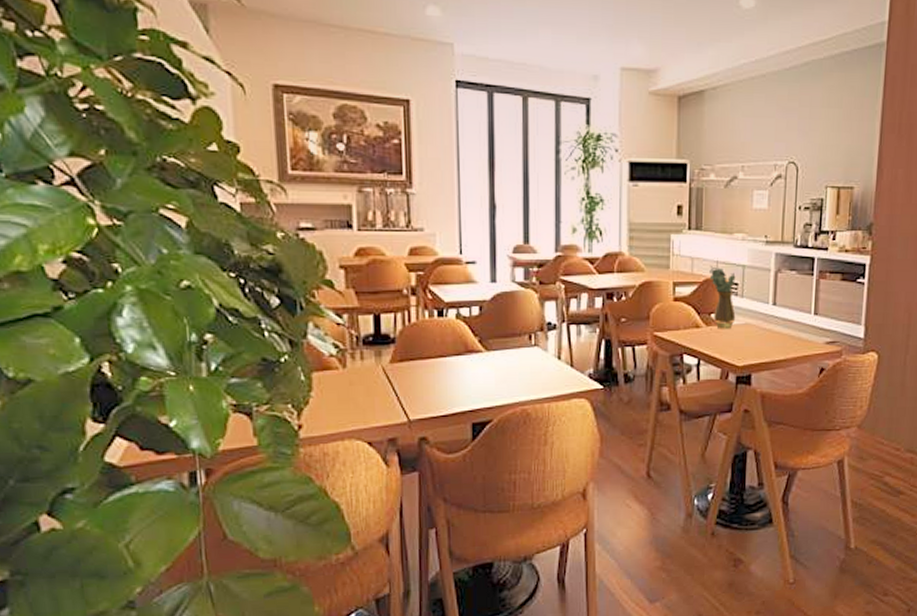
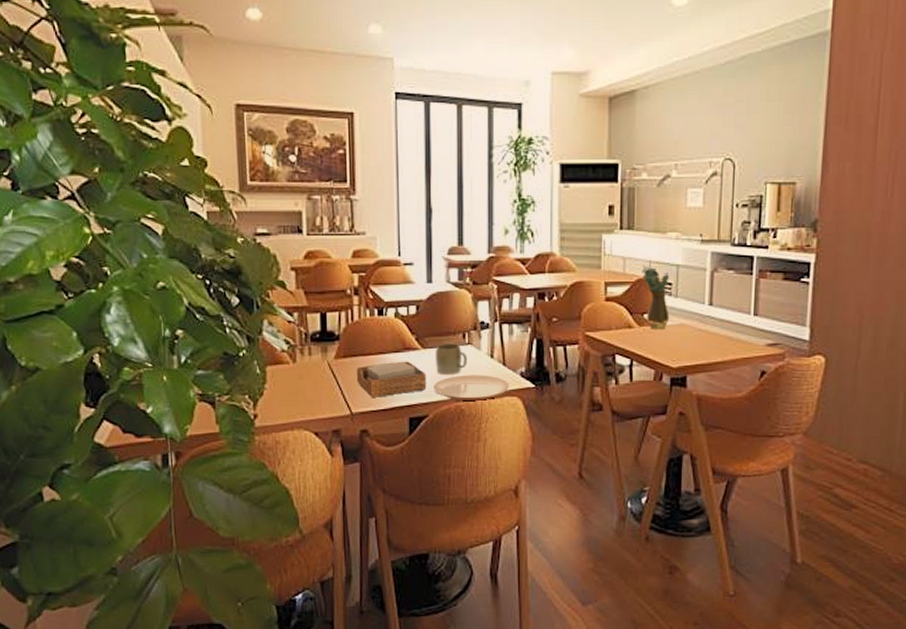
napkin holder: none [414,364,491,403] -> present [356,361,427,397]
plate: none [498,377,578,405] -> present [434,375,510,402]
mug: none [499,345,534,379] -> present [435,343,468,376]

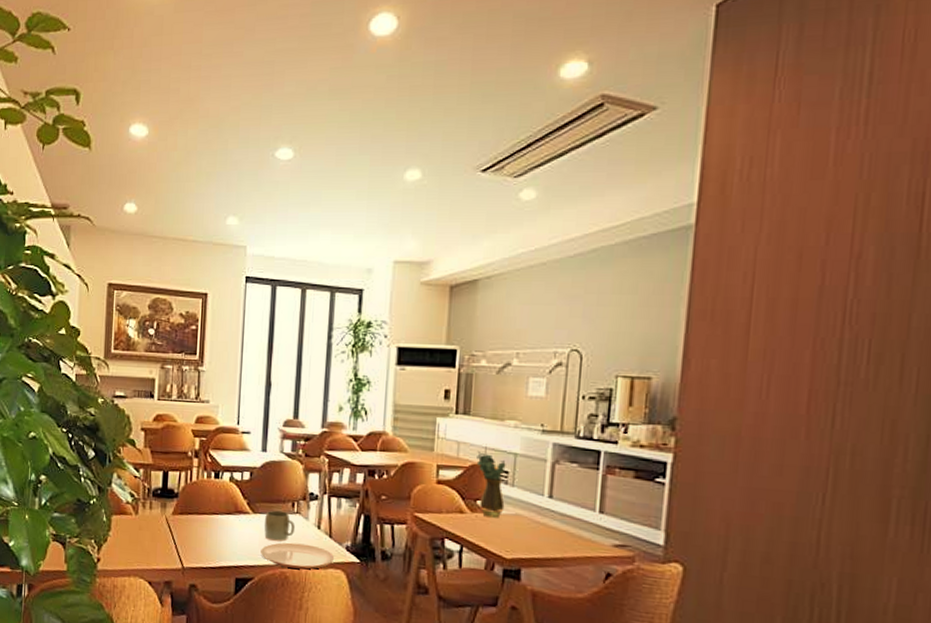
napkin holder: present [356,361,427,397] -> none [190,522,255,555]

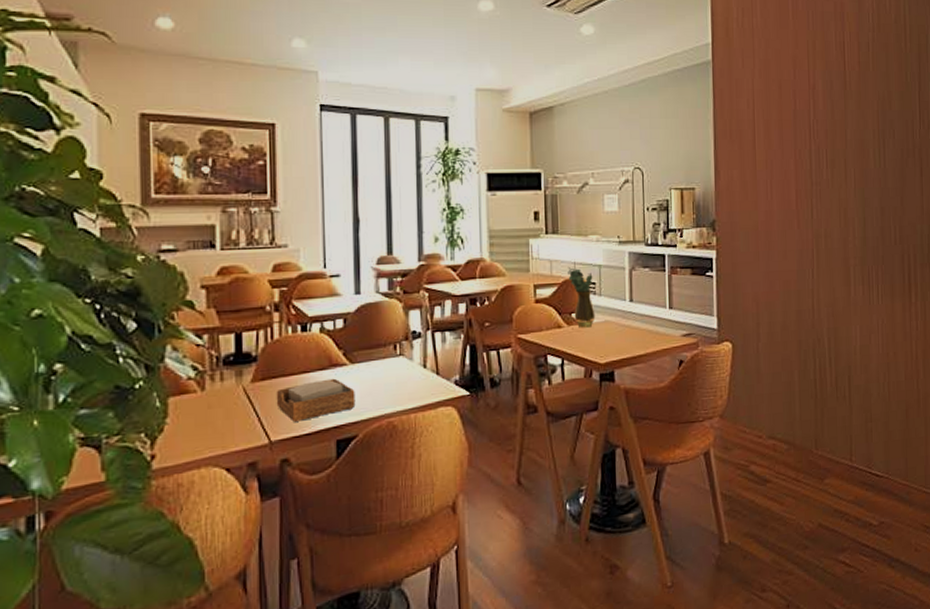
napkin holder: none [190,522,255,555] -> present [276,378,356,422]
plate: present [261,542,335,570] -> none [363,386,444,417]
mug: present [263,510,296,542] -> none [364,355,400,391]

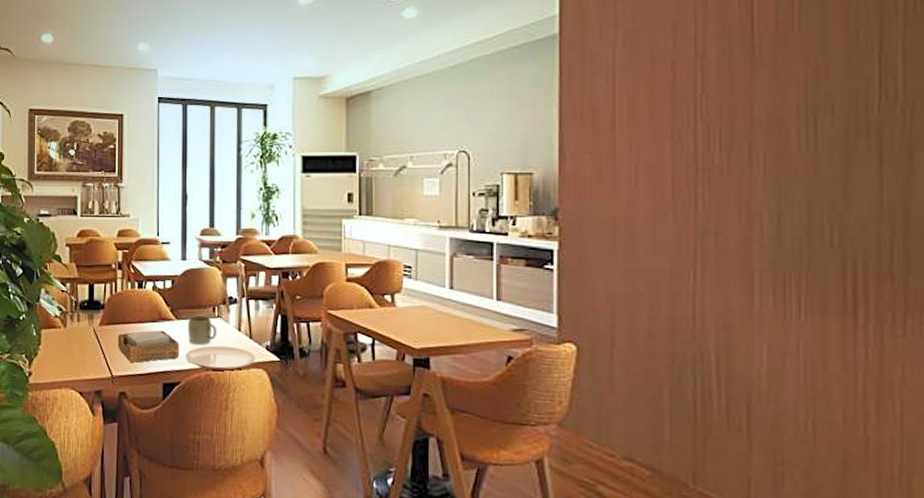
plate: none [363,386,444,417] -> present [186,345,256,372]
mug: none [364,355,400,391] -> present [187,315,217,346]
vase: present [568,266,595,328] -> none [381,248,410,311]

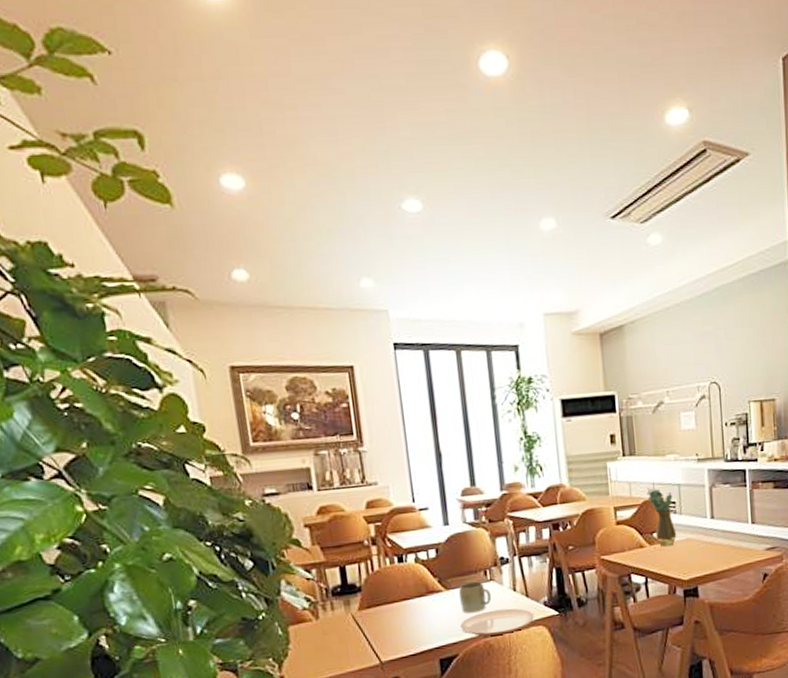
napkin holder: present [117,330,179,363] -> none [381,604,454,644]
vase: none [381,248,410,311] -> present [647,487,677,547]

